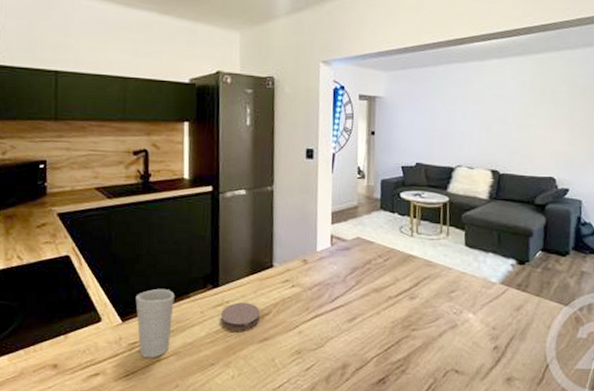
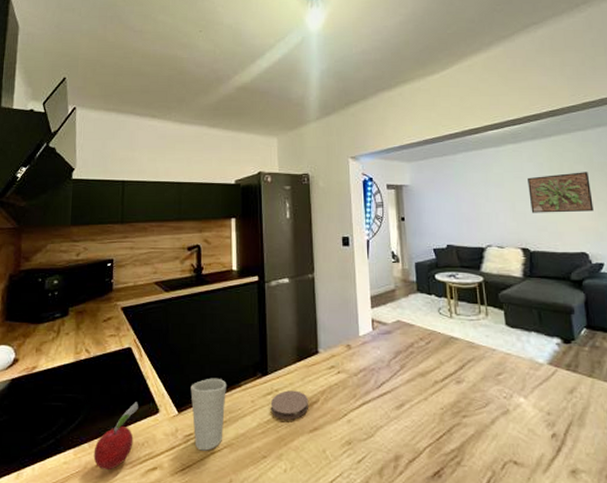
fruit: none [30,310,78,376] -> present [93,402,138,471]
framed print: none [506,94,570,136] -> present [528,172,594,213]

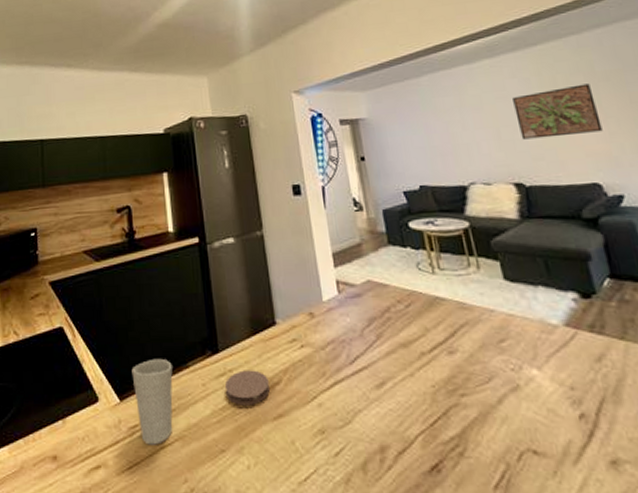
fruit: present [93,402,138,471] -> none [30,389,75,470]

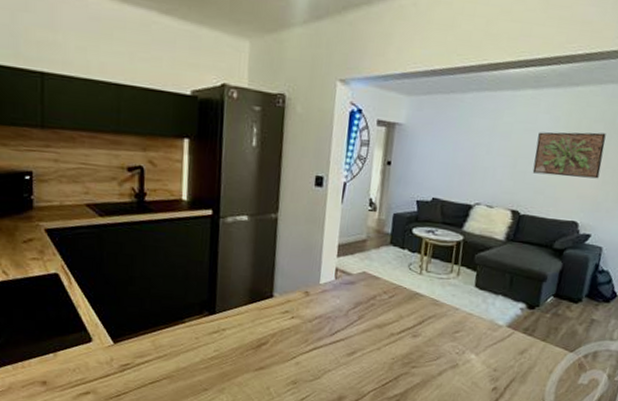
cup: present [131,358,173,445] -> none [128,312,169,381]
coaster: present [224,370,270,405] -> none [215,330,257,358]

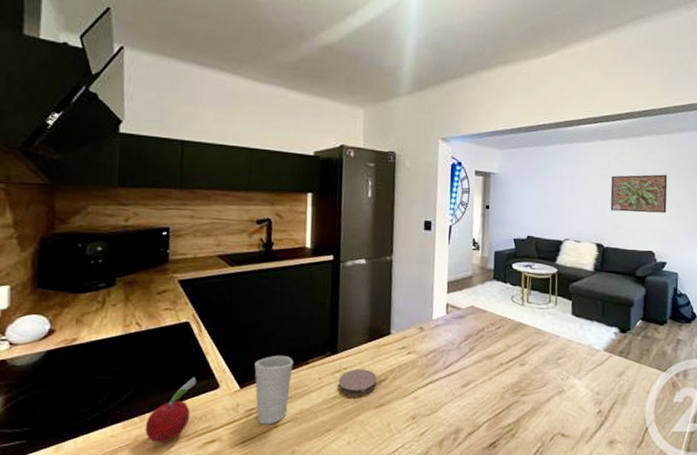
fruit: none [18,329,68,392] -> present [145,377,196,443]
cup: none [128,312,169,381] -> present [254,355,293,425]
coaster: none [215,330,257,358] -> present [337,369,377,396]

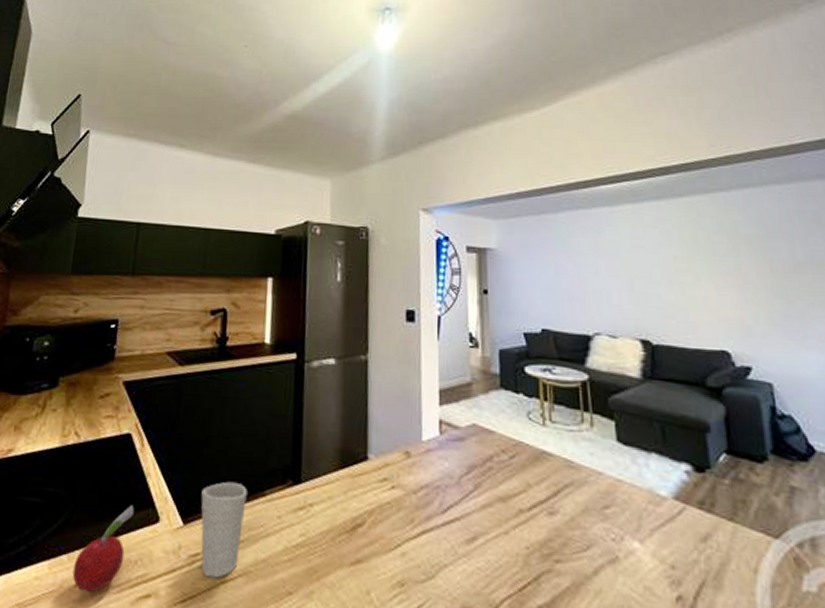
coaster: present [337,369,377,396] -> none [301,506,351,546]
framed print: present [610,174,668,213] -> none [651,244,739,297]

